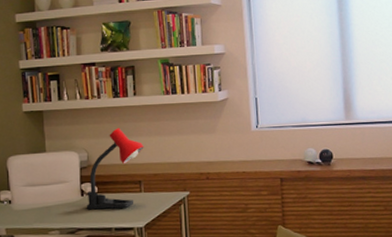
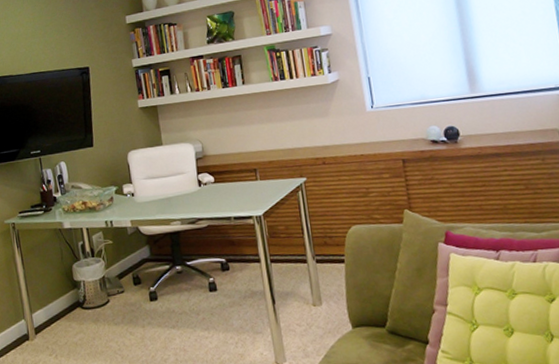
desk lamp: present [86,128,144,210] -> none [204,117,257,199]

